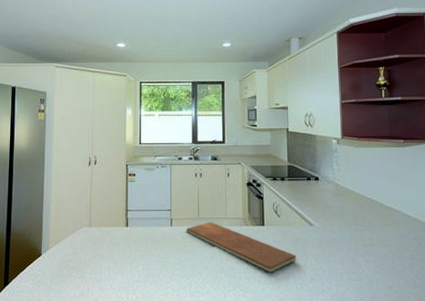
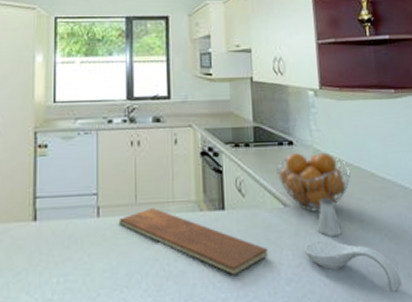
fruit basket: none [305,186,364,231] -> present [276,152,351,212]
spoon rest: none [324,251,402,294] -> present [303,240,402,293]
saltshaker: none [335,220,355,249] -> present [317,197,342,236]

